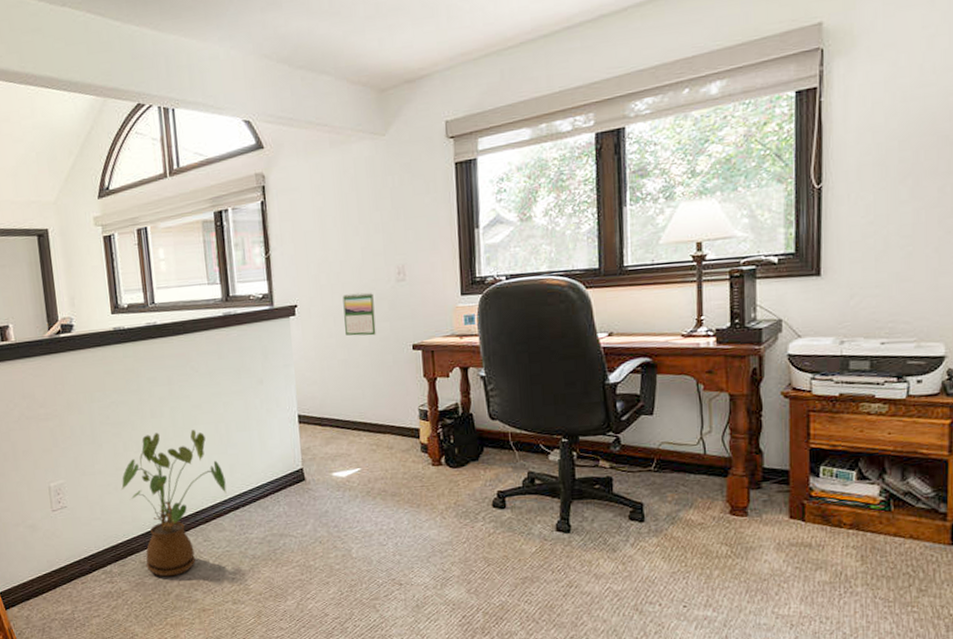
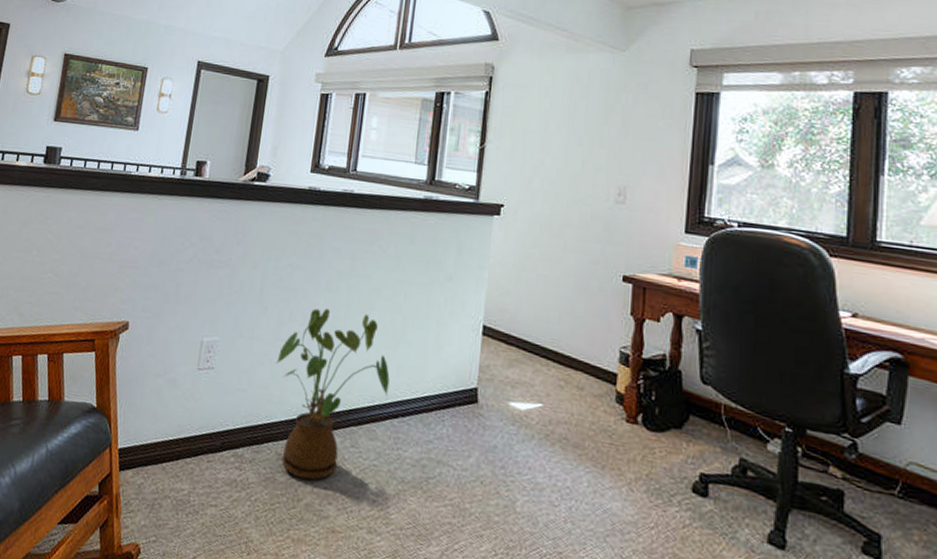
calendar: present [342,292,376,336] -> none [551,205,588,256]

